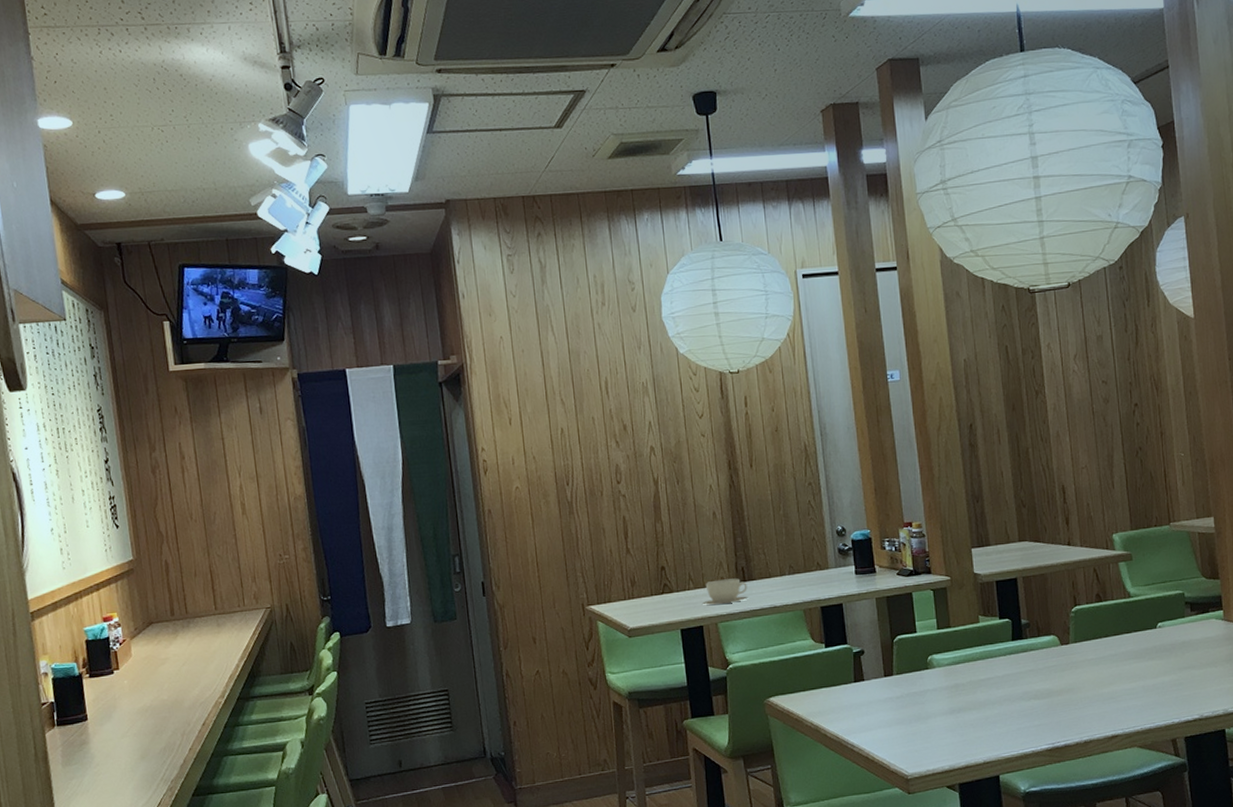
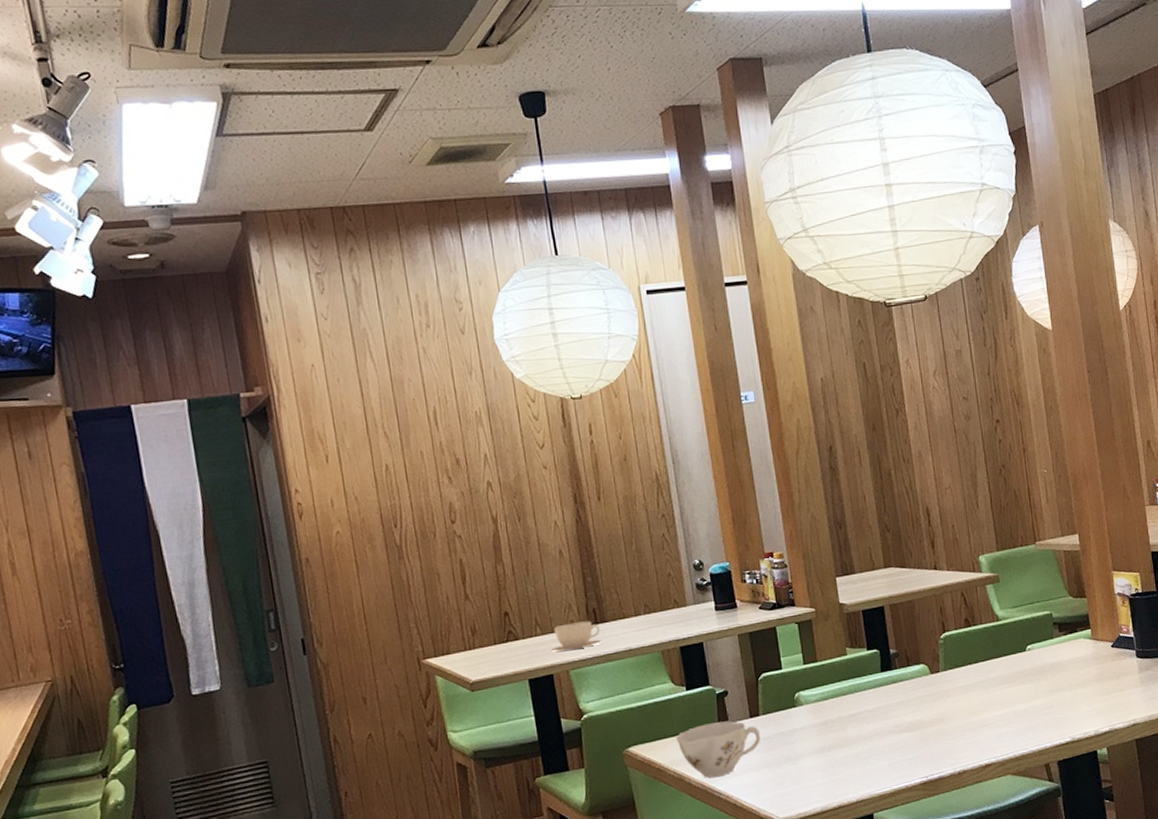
teacup: none [814,678,894,731] -> present [676,720,761,778]

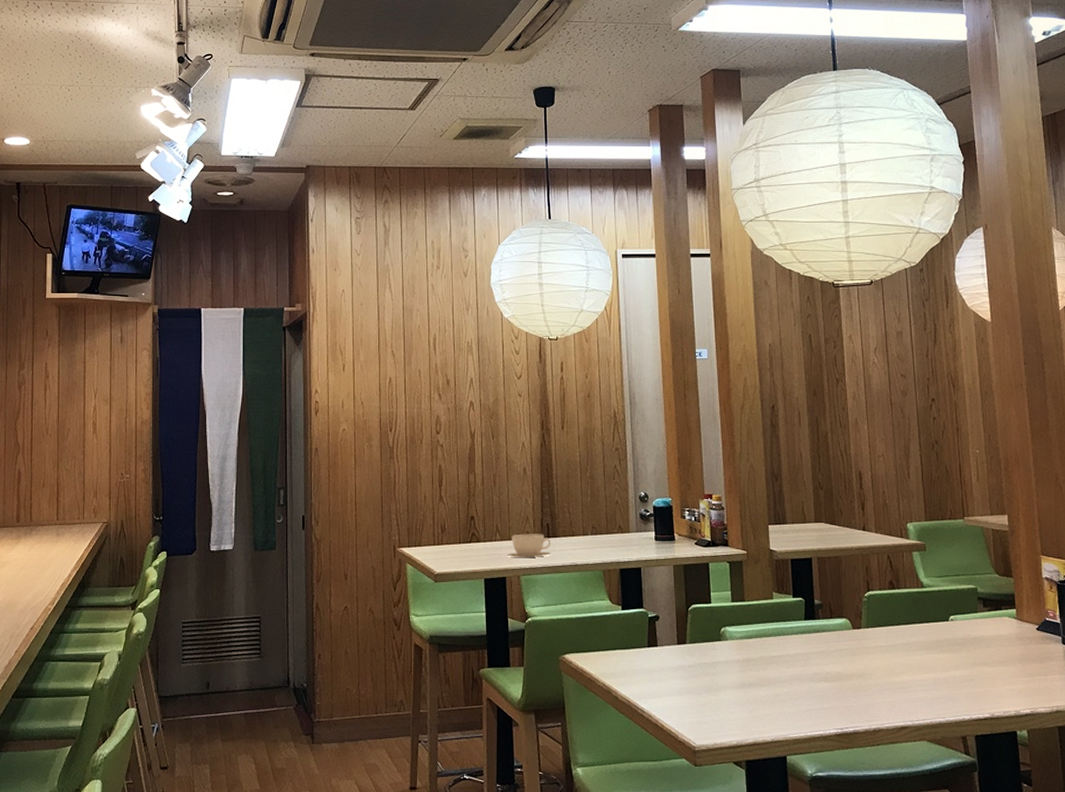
teacup: present [676,720,761,778] -> none [608,644,686,695]

